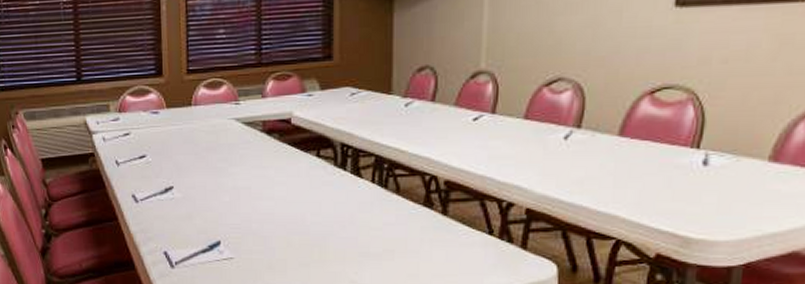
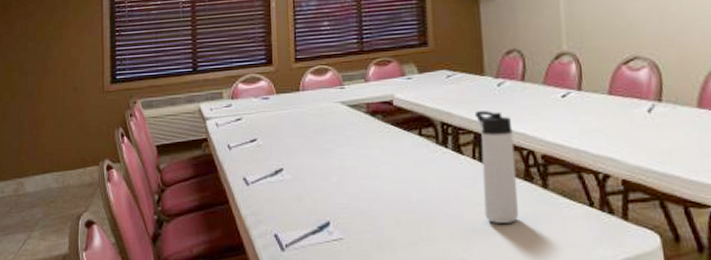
thermos bottle: none [377,132,417,248] -> present [474,111,519,223]

